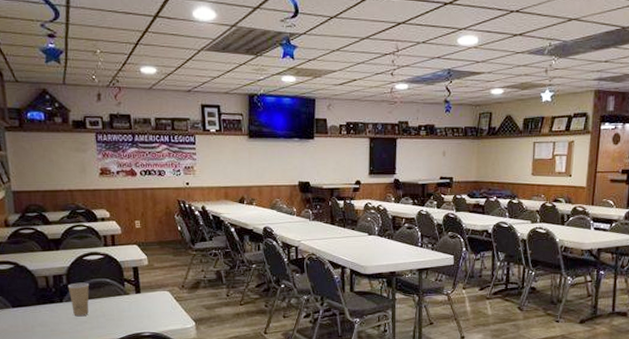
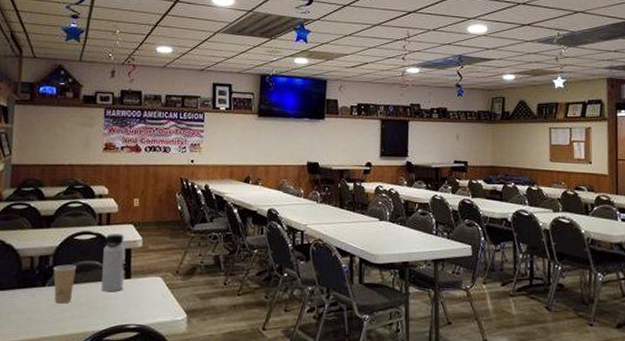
water bottle: none [112,254,135,306] -> present [101,234,125,292]

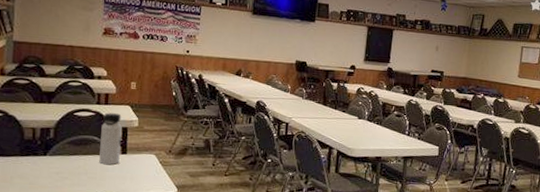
paper cup: present [53,264,77,304] -> none [54,137,77,172]

